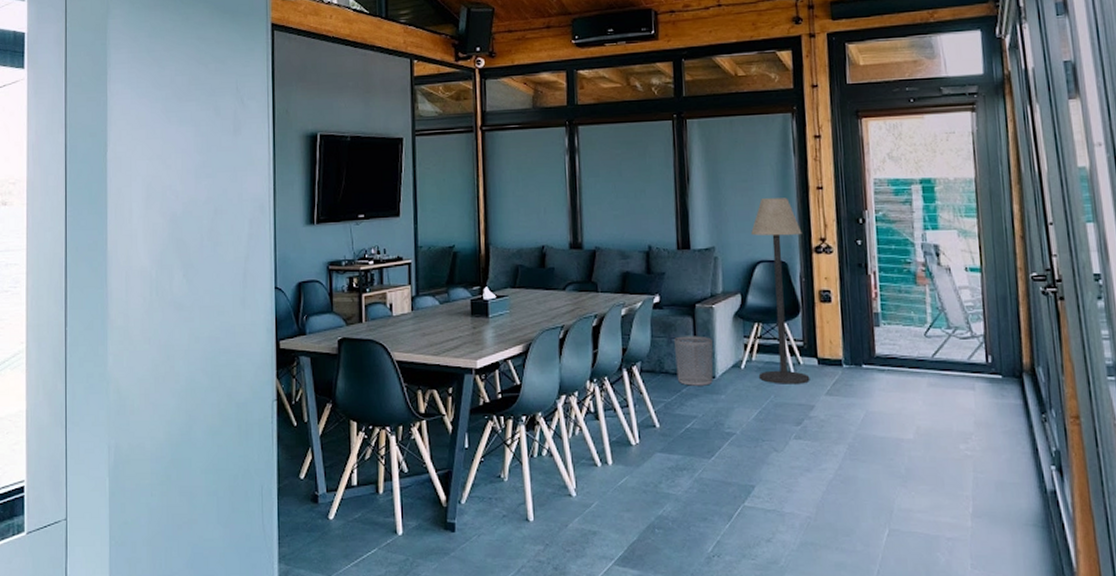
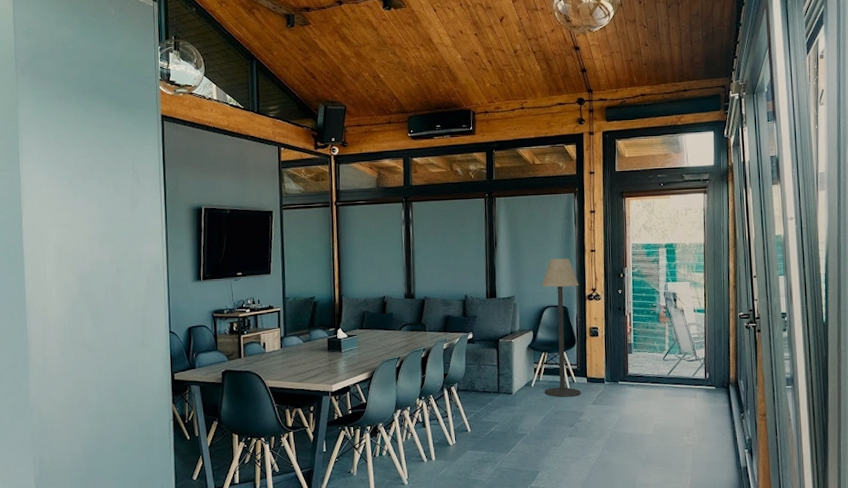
waste bin: present [674,335,714,386] -> none [483,363,511,400]

